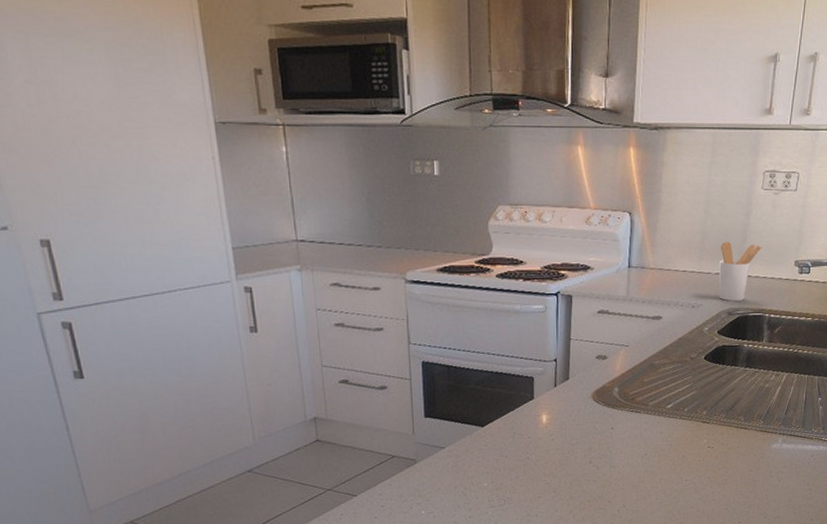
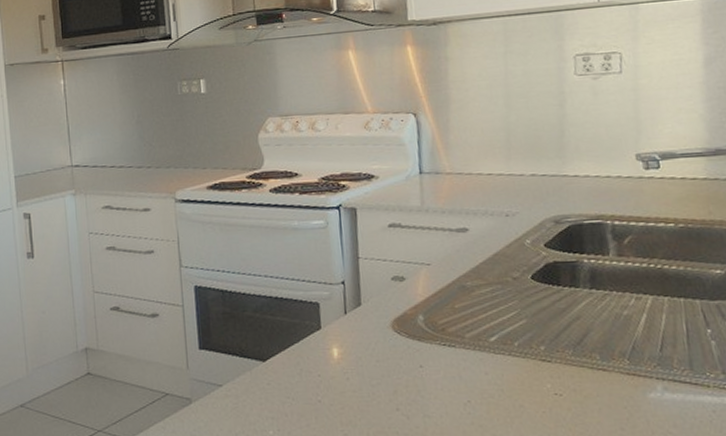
utensil holder: present [718,241,762,302] -> none [531,137,588,208]

